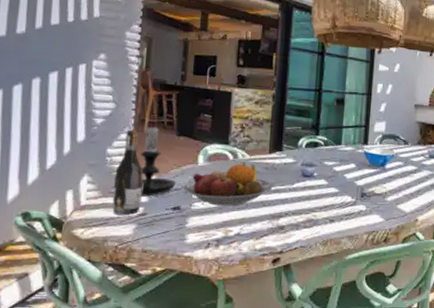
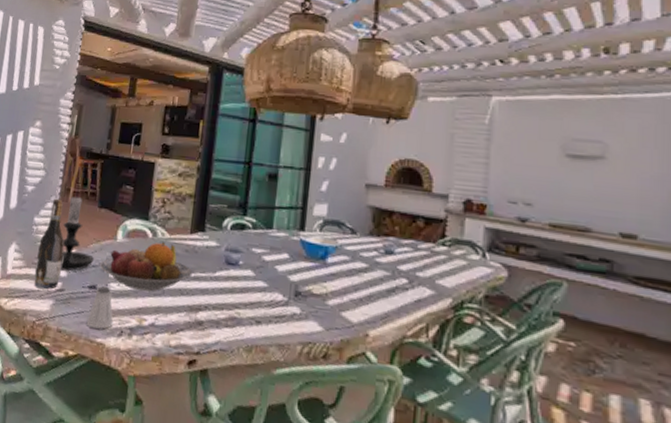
saltshaker: none [172,207,200,245] -> present [86,286,114,329]

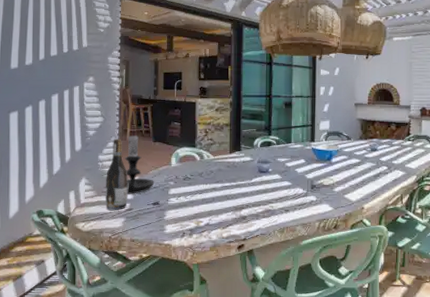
saltshaker: present [86,286,114,329] -> none [154,202,176,235]
fruit bowl: present [100,241,193,291] -> none [160,161,235,200]

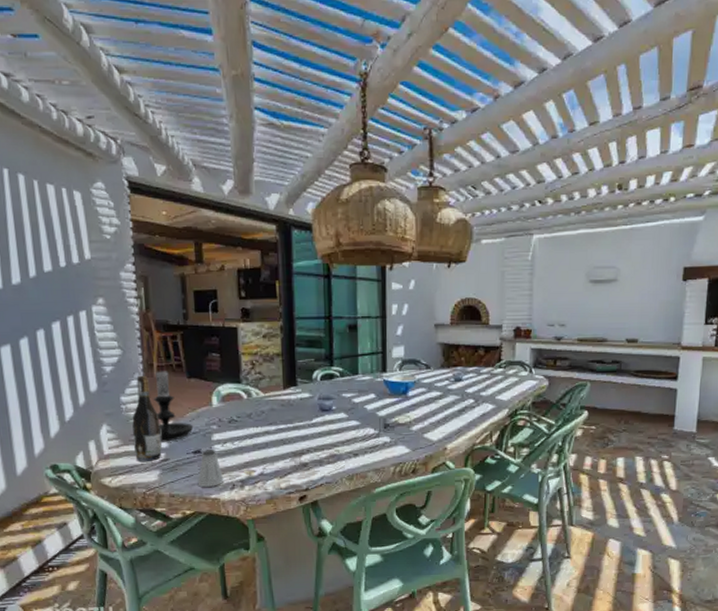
saltshaker: none [154,202,176,235] -> present [197,450,224,488]

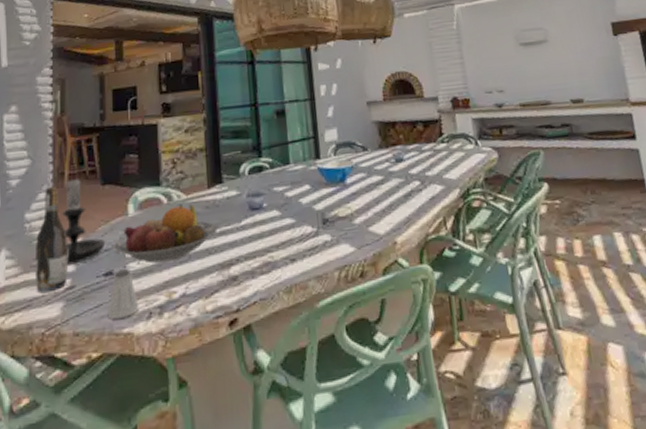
fruit bowl: none [200,400,291,447] -> present [113,203,218,263]

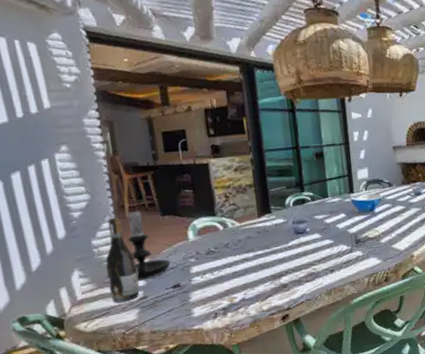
saltshaker: present [108,269,139,320] -> none [179,282,206,320]
fruit bowl: present [113,203,218,263] -> none [178,230,269,277]

